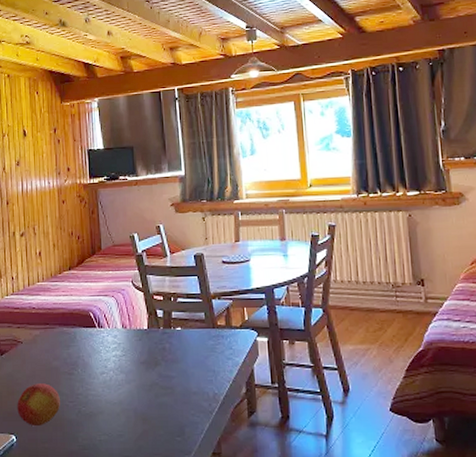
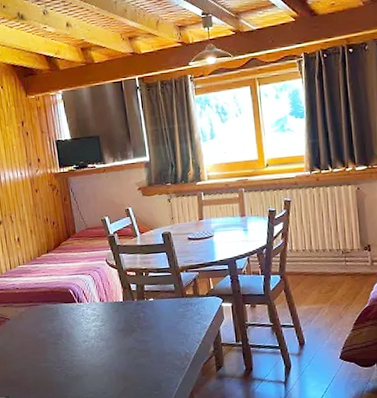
apple: present [17,383,60,426] -> none [10,353,49,389]

